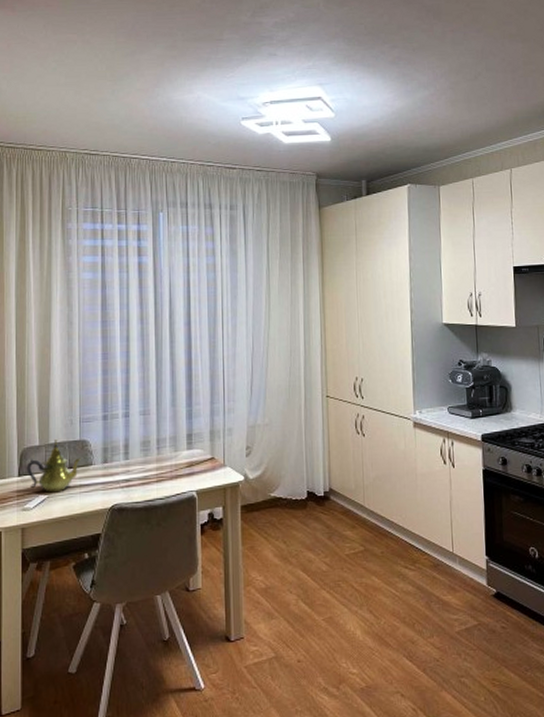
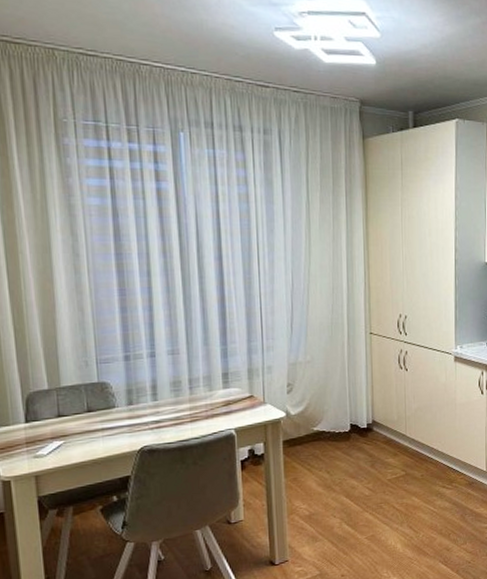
teapot: present [26,440,82,493] -> none [34,382,102,438]

